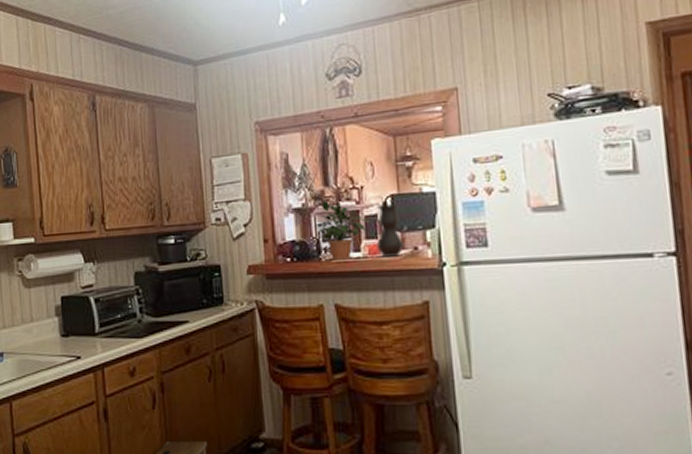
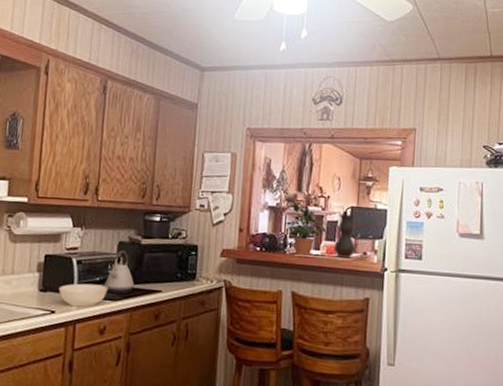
bowl: none [80,322,132,349] -> present [58,283,109,308]
kettle: none [127,281,159,331] -> present [105,250,135,295]

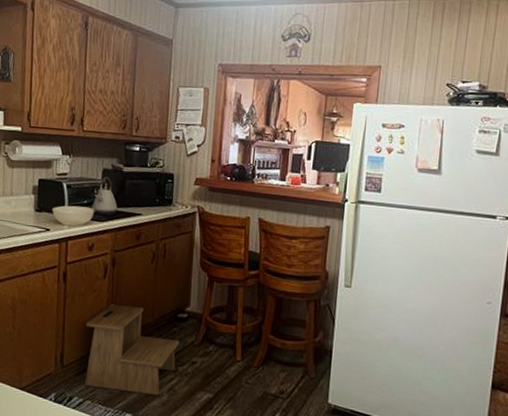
potted plant: present [283,204,332,257] -> none [252,137,298,187]
vase: present [333,213,358,258] -> none [298,147,322,189]

